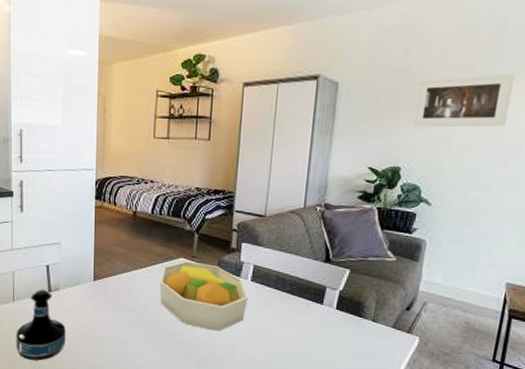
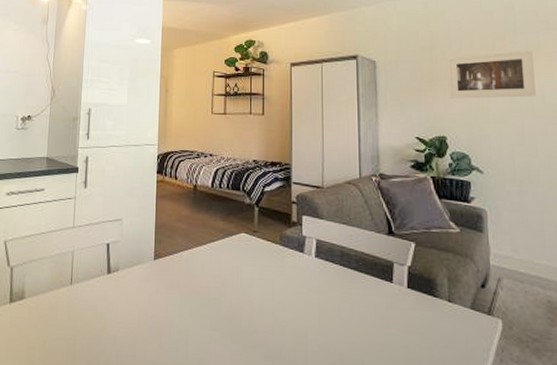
tequila bottle: present [16,290,66,361] -> none [70,271,124,356]
fruit bowl: present [159,261,248,332] -> none [222,236,314,317]

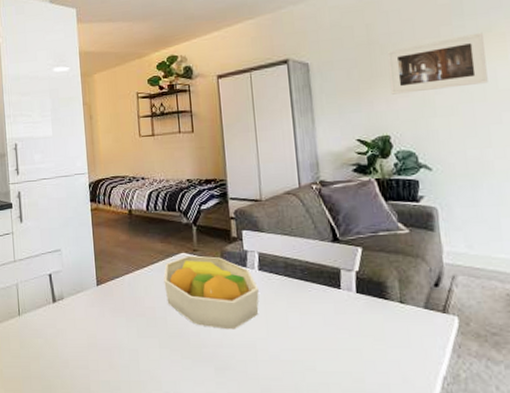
fruit bowl: none [222,236,314,317] -> present [163,255,259,330]

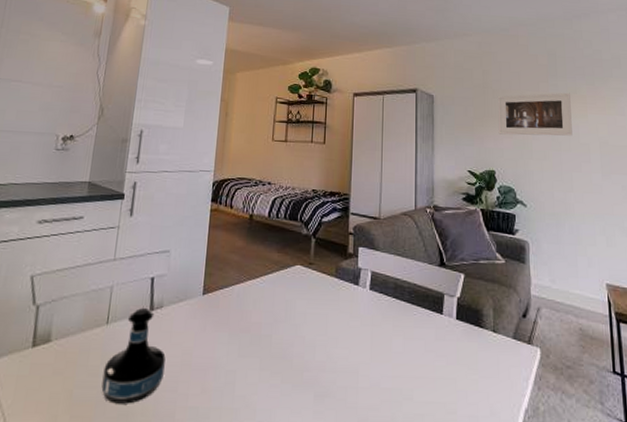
tequila bottle: none [23,301,75,379] -> present [101,308,166,404]
fruit bowl: present [163,255,259,330] -> none [274,268,367,352]

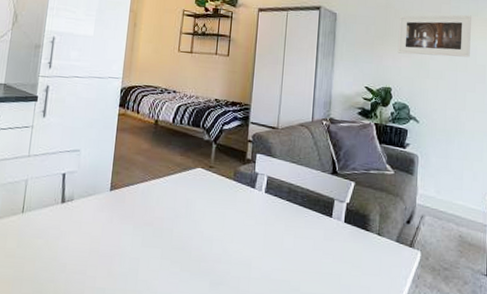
tequila bottle: present [101,308,166,404] -> none [18,200,76,283]

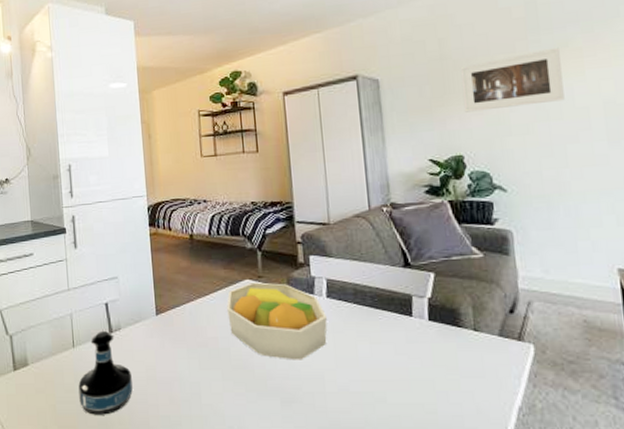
tequila bottle: none [18,200,76,283] -> present [78,331,133,415]
fruit bowl: none [176,171,262,247] -> present [227,282,327,360]

